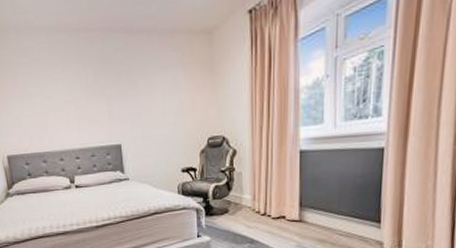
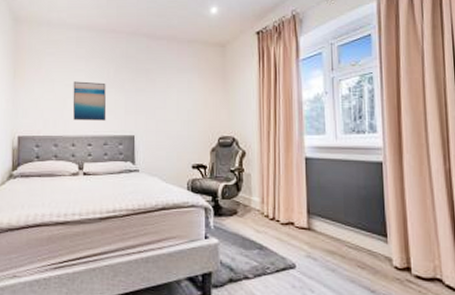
wall art: none [52,91,91,135] -> present [72,81,107,121]

